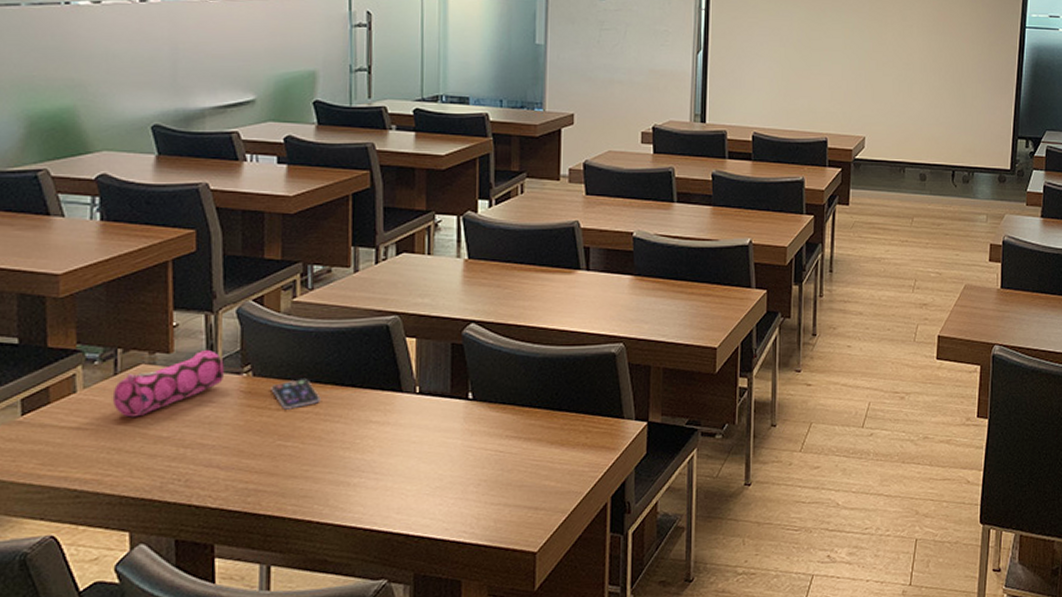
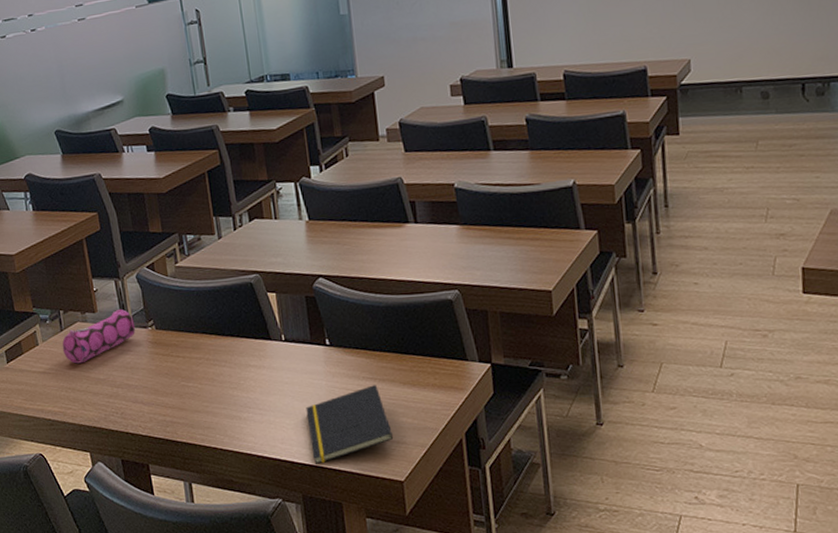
smartphone: present [271,379,321,410] -> none [170,331,209,356]
notepad: none [433,444,532,537] -> present [306,385,394,464]

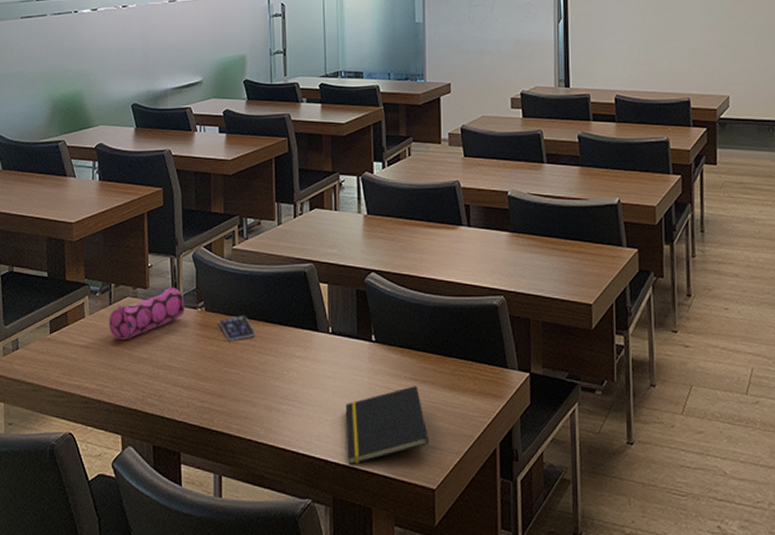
smartphone: none [170,331,209,356] -> present [218,315,256,341]

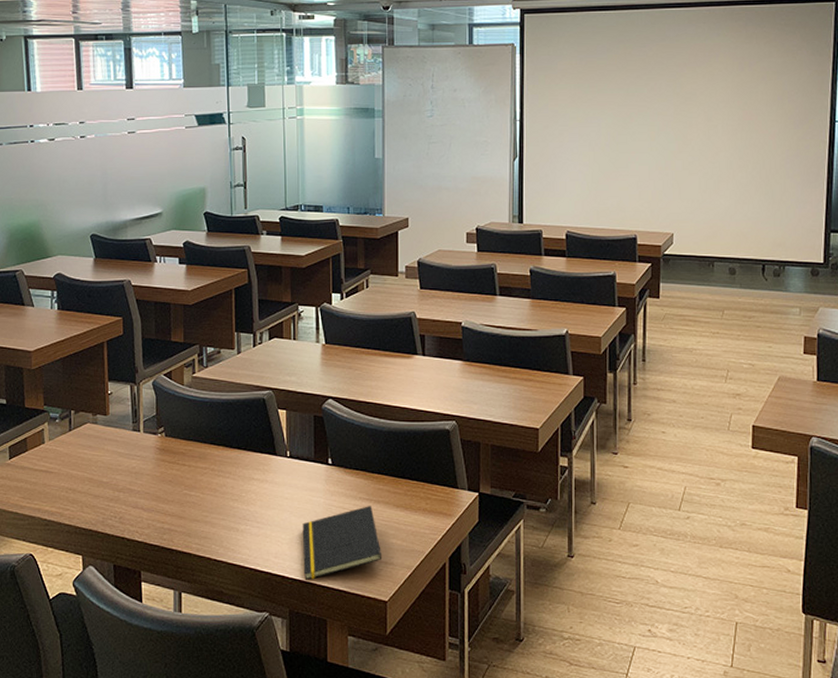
pencil case: present [108,287,184,340] -> none [68,413,144,465]
smartphone: present [218,315,256,341] -> none [178,441,215,465]

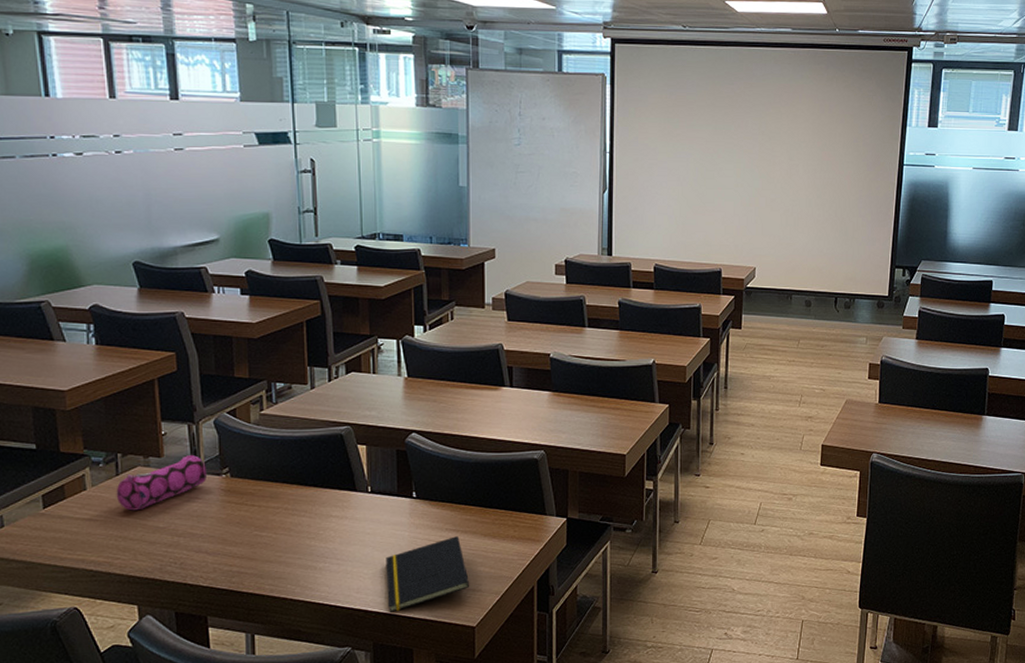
pencil case: none [68,413,144,465] -> present [116,454,206,511]

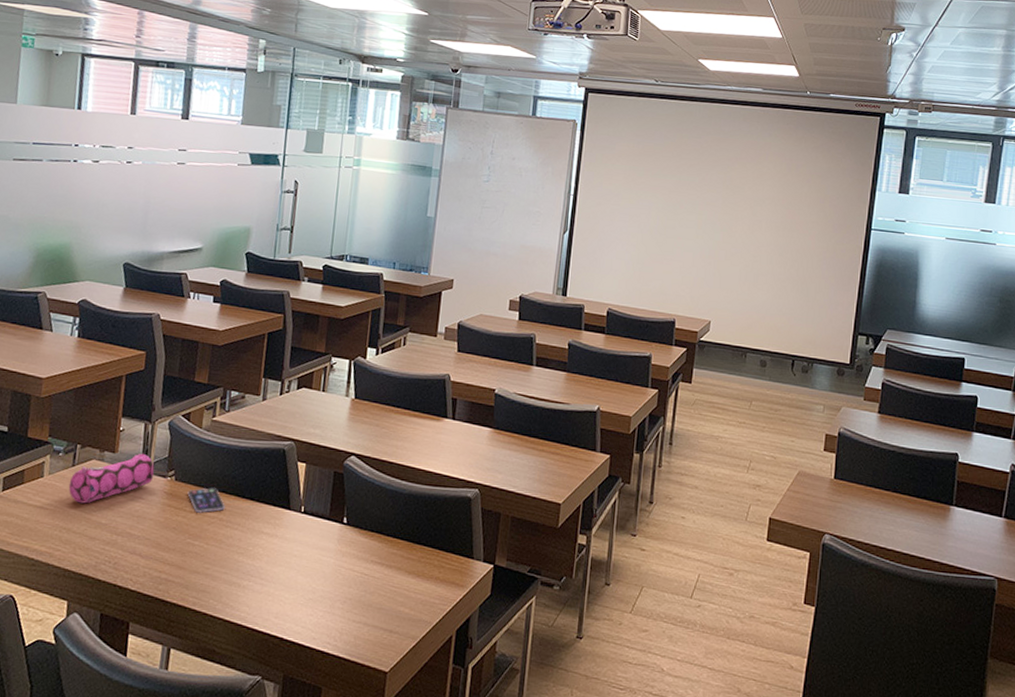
smartphone: none [246,480,288,505] -> present [187,488,225,513]
notepad: present [386,536,470,612] -> none [303,570,388,644]

